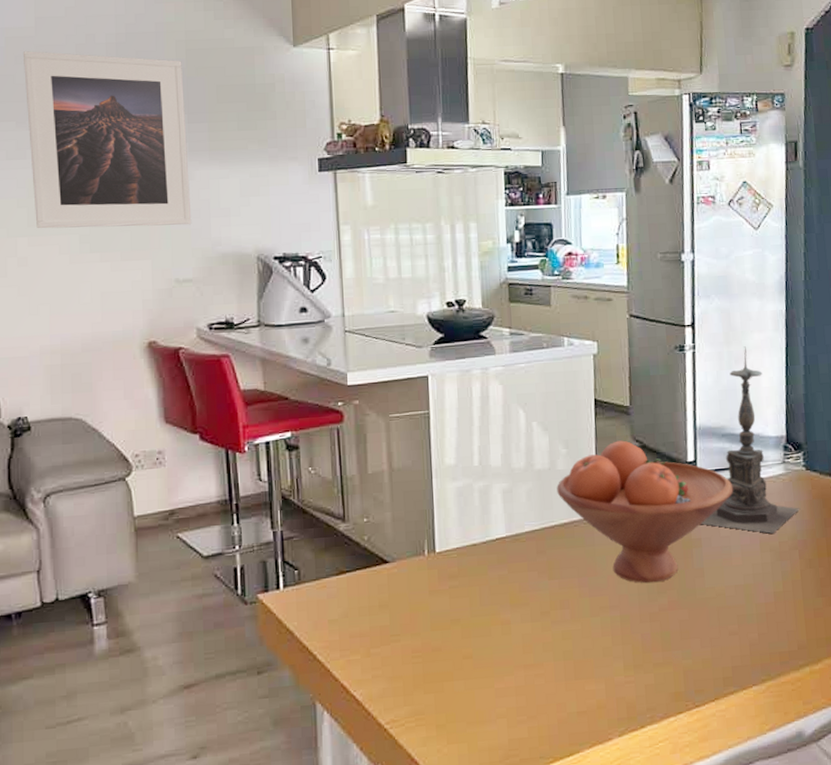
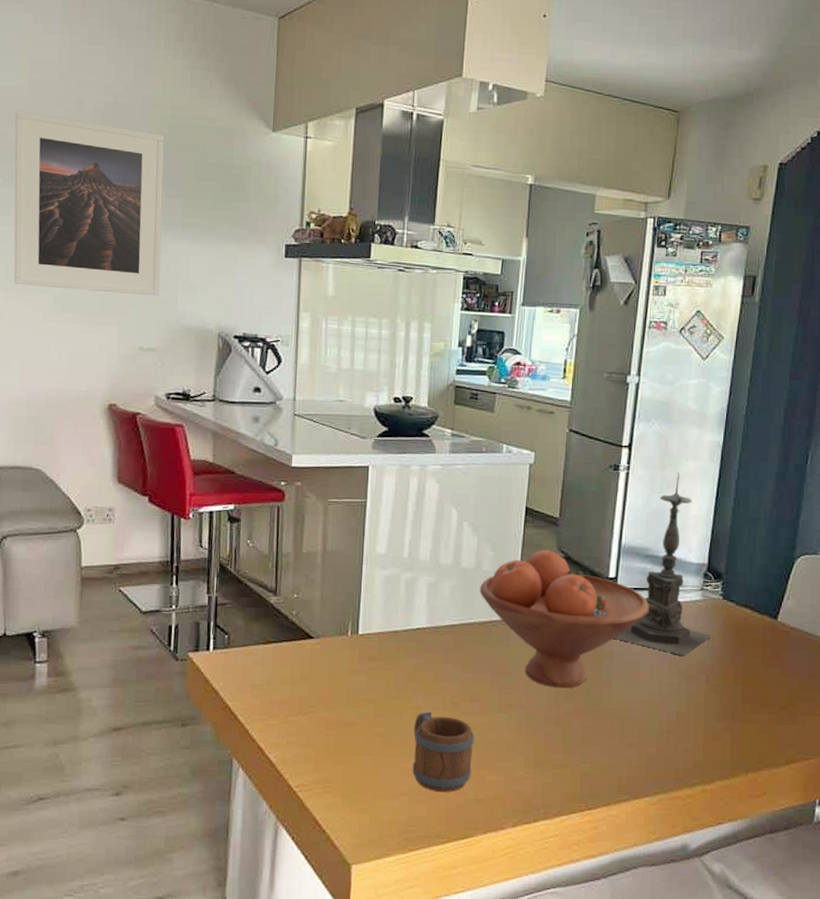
mug: none [504,625,570,709] -> present [412,712,474,792]

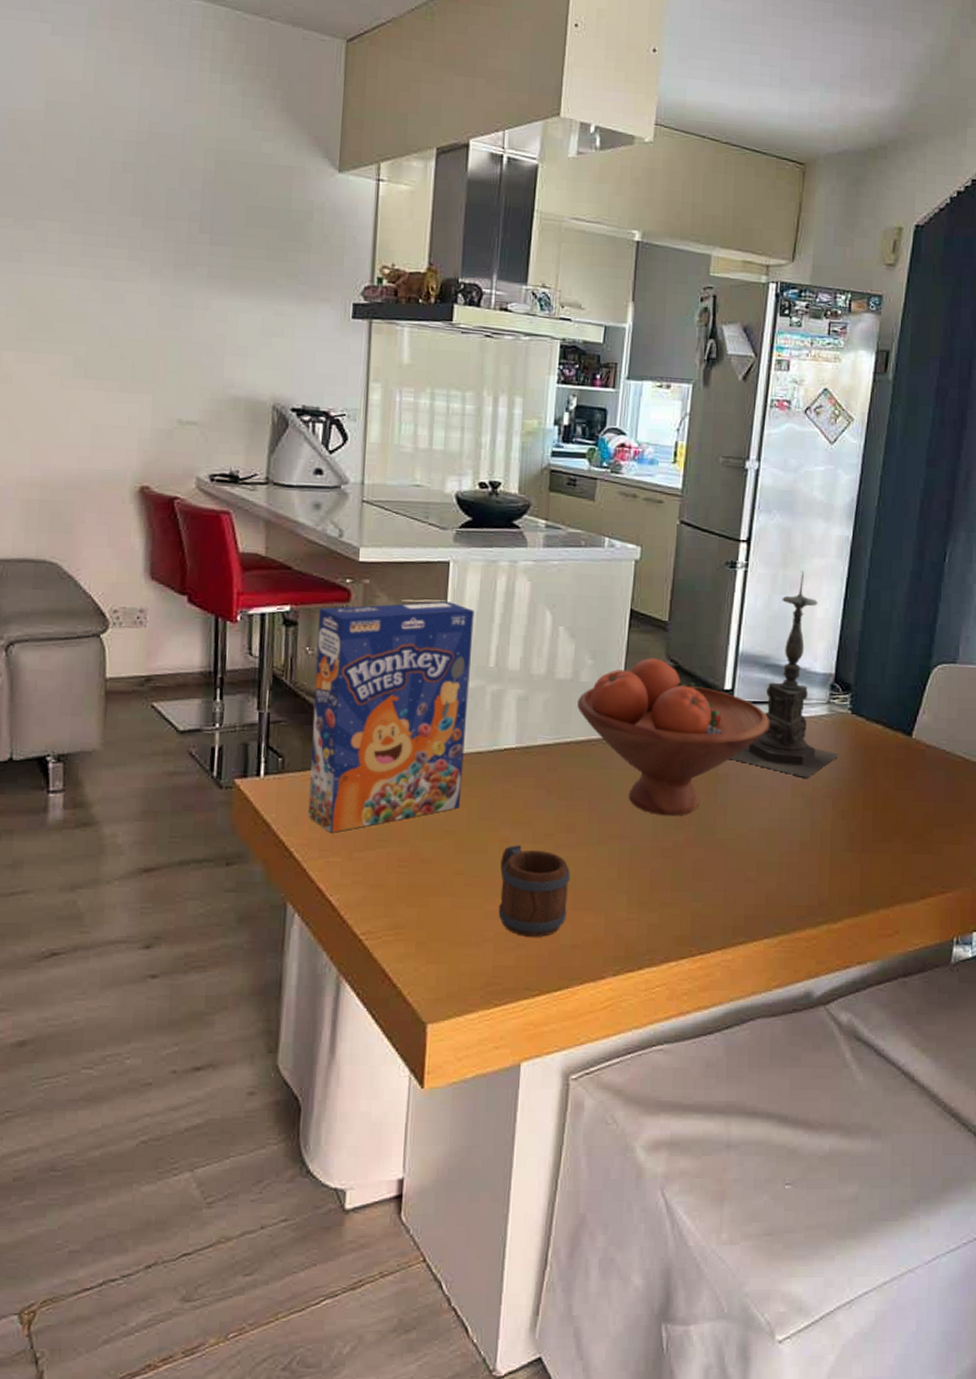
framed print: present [14,111,165,296] -> none [25,138,210,361]
cereal box: none [250,501,390,699] -> present [308,601,475,833]

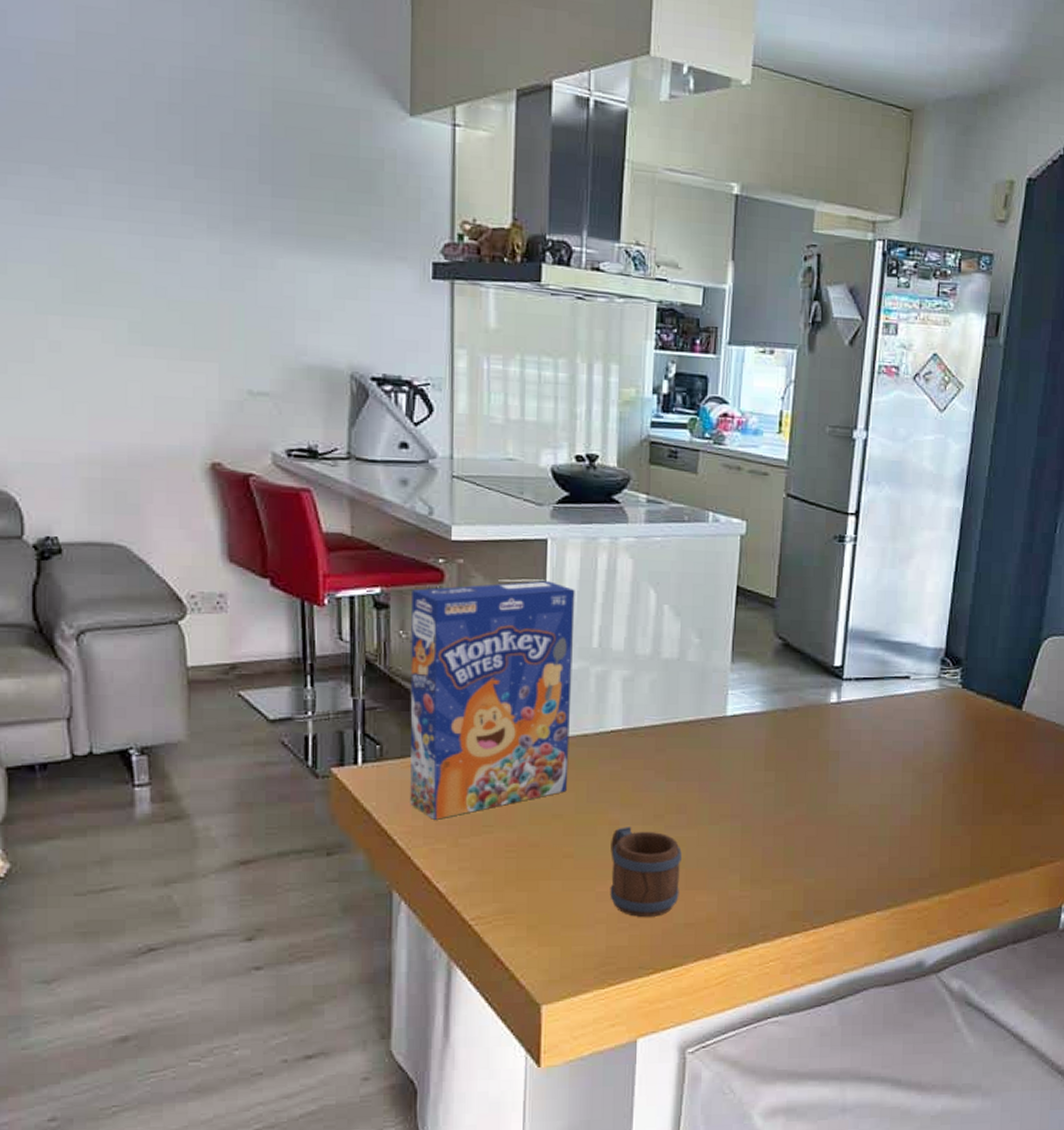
fruit bowl: present [577,657,770,817] -> none [684,635,881,794]
candle holder: present [731,571,840,778] -> none [841,544,951,753]

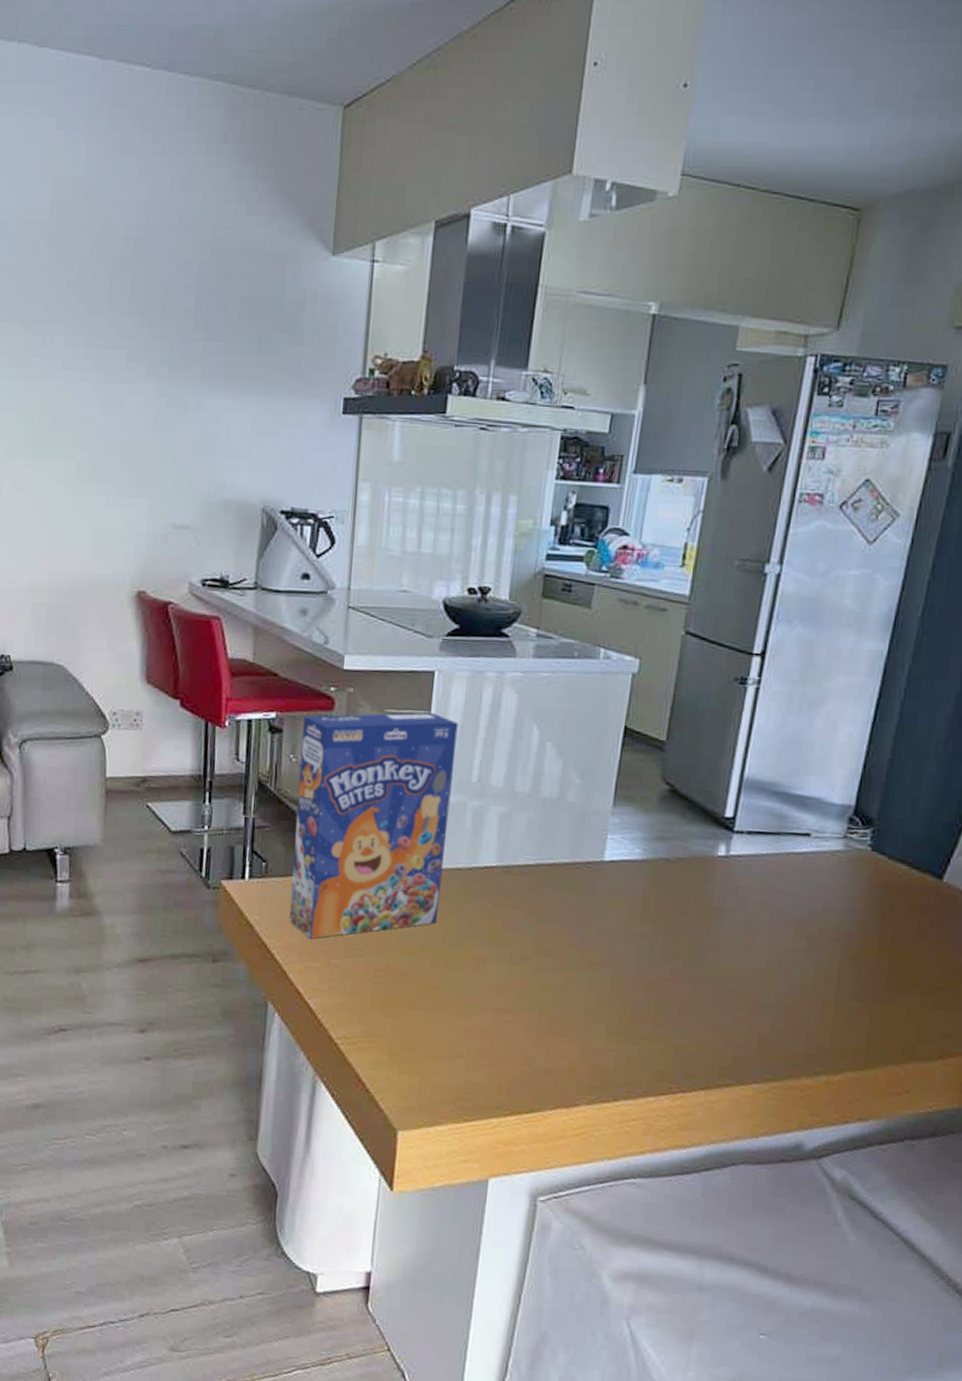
mug: present [610,827,682,917] -> none [471,964,547,1059]

